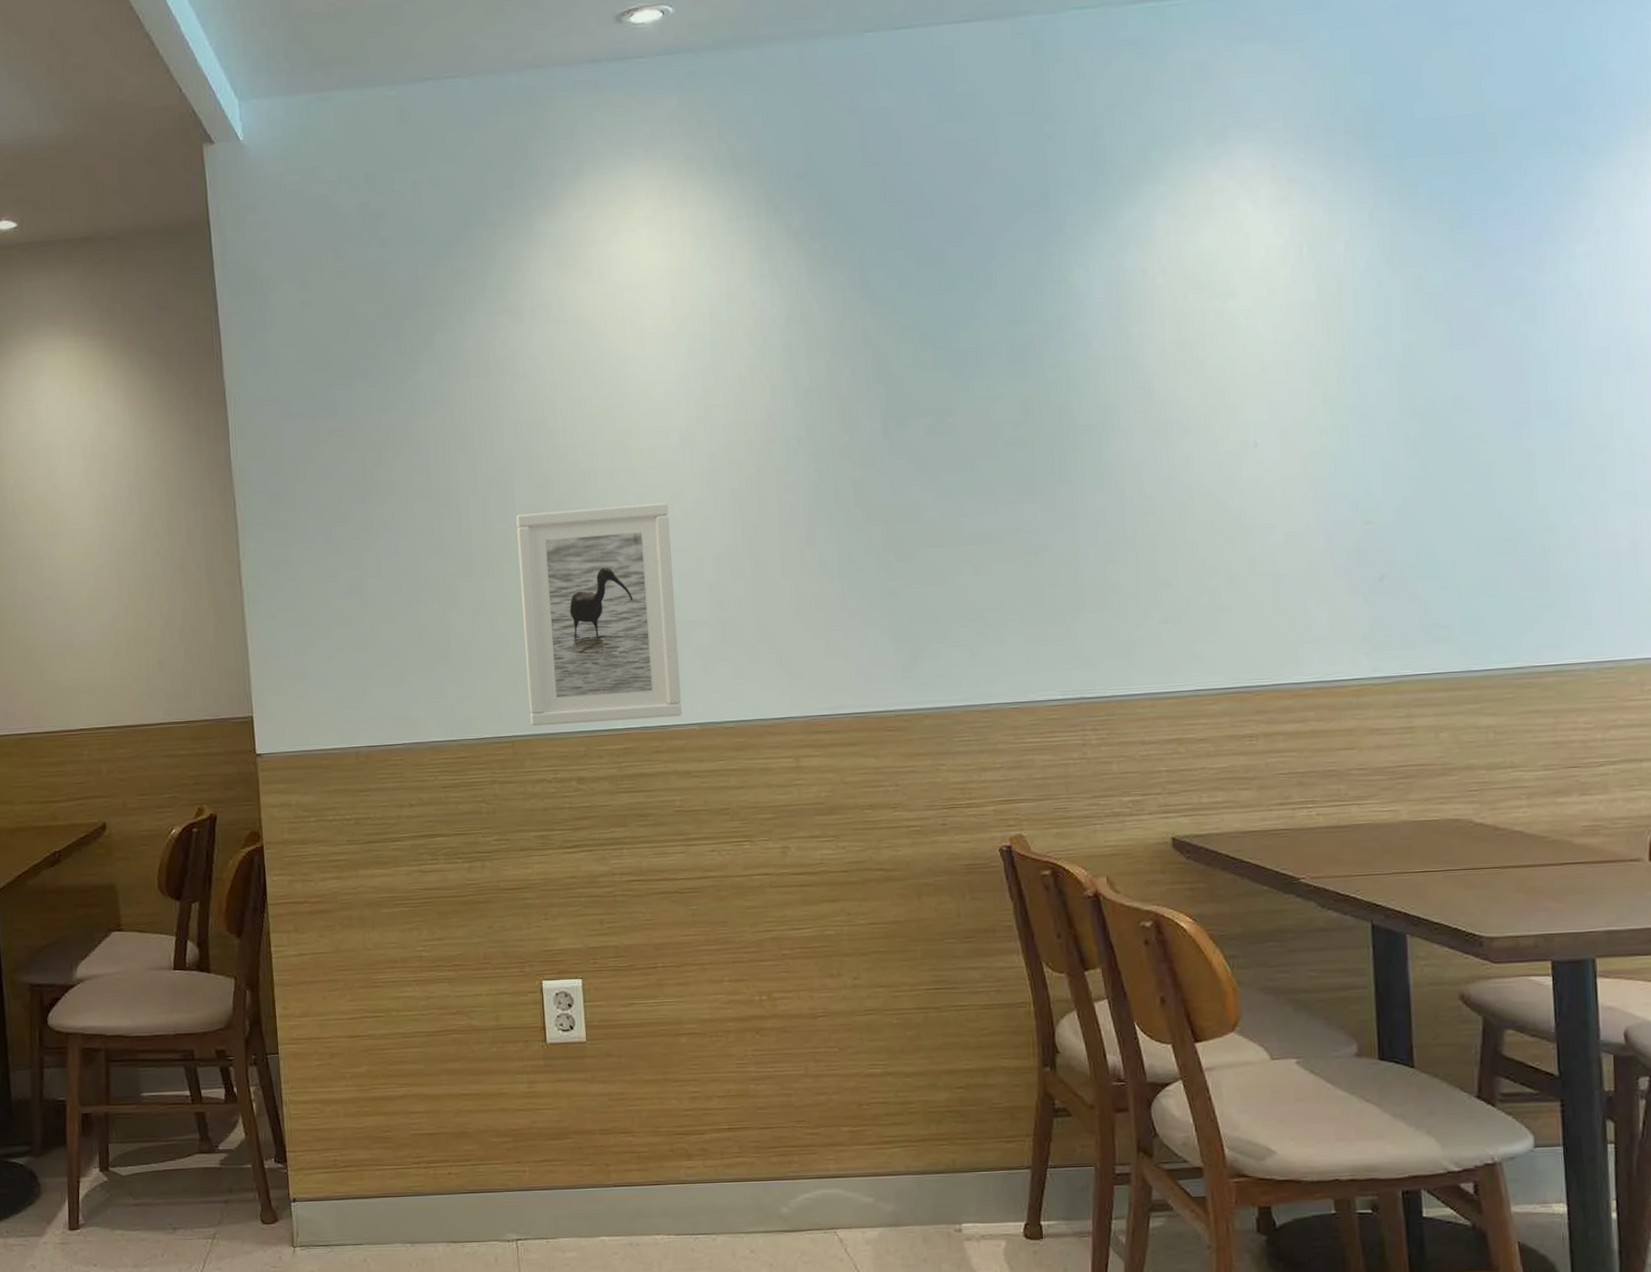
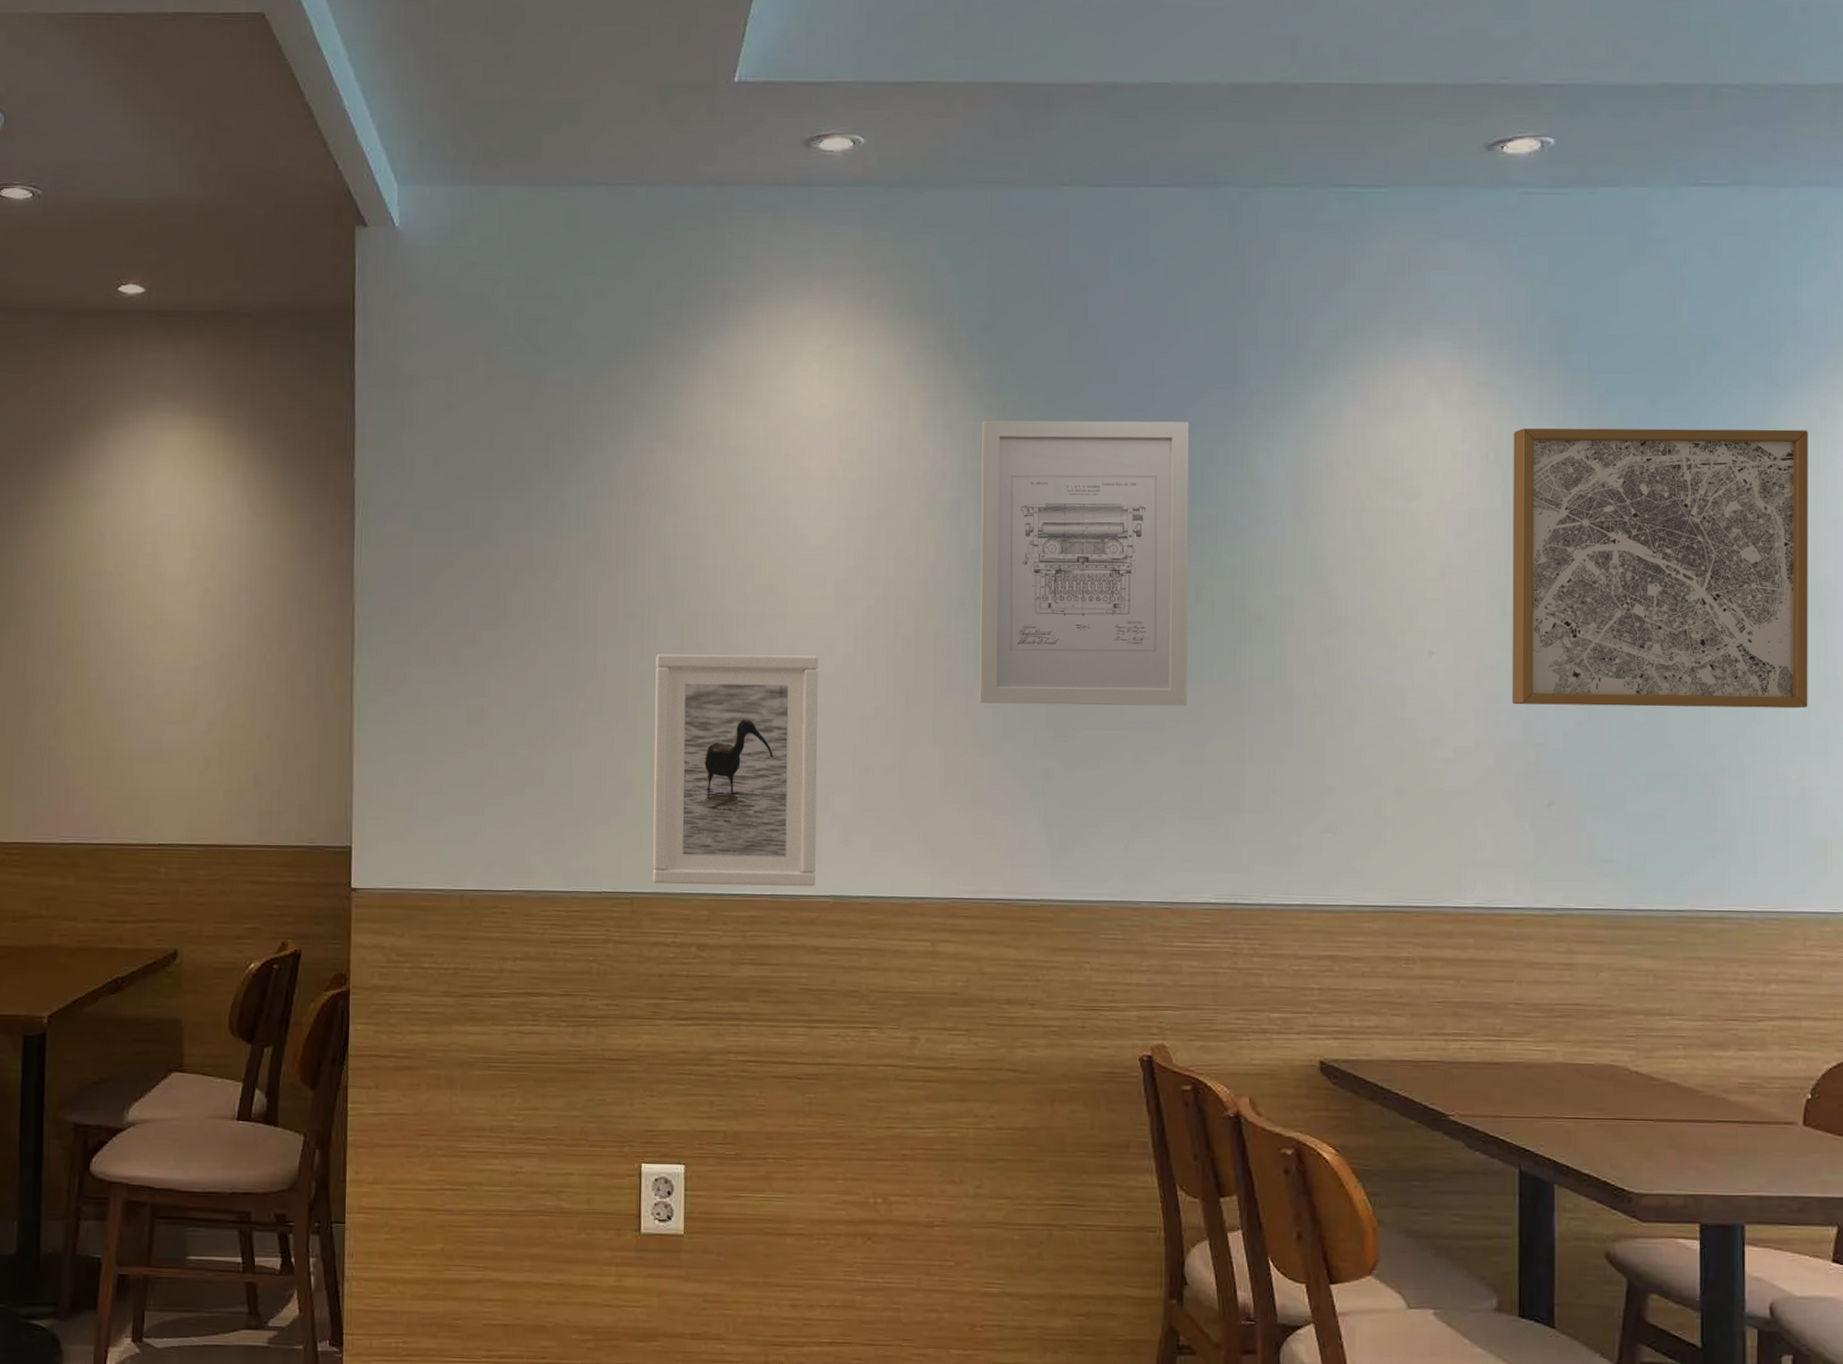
wall art: none [806,247,1022,532] -> present [979,420,1189,706]
wall art: none [1325,191,1635,487] -> present [1512,428,1808,709]

